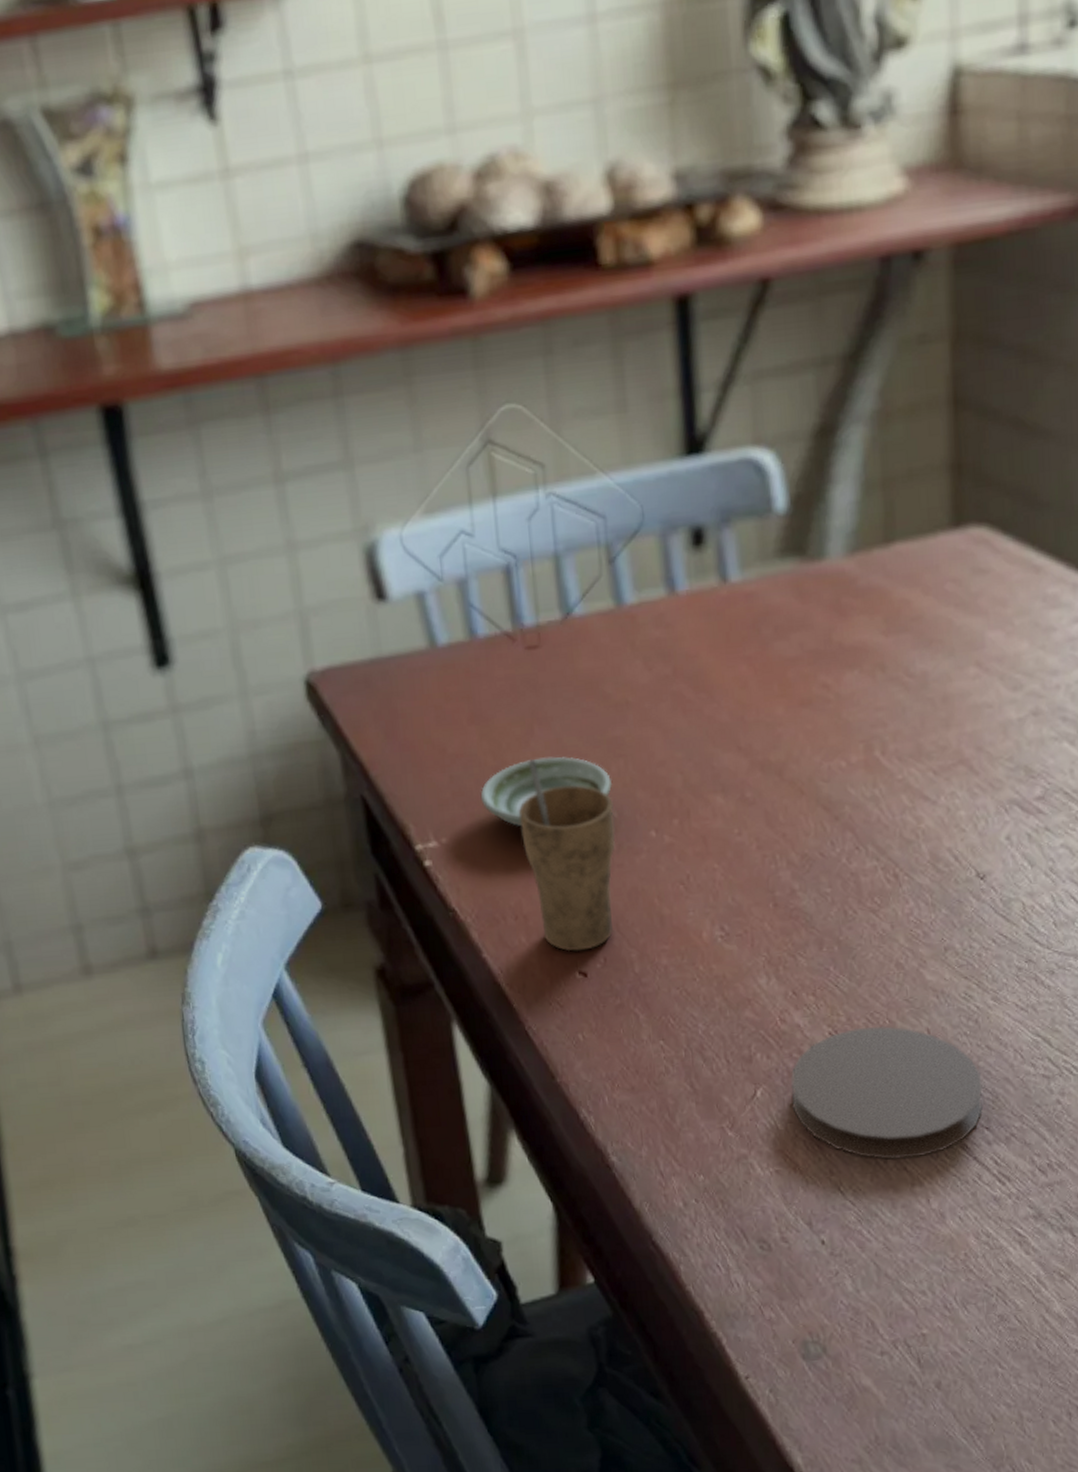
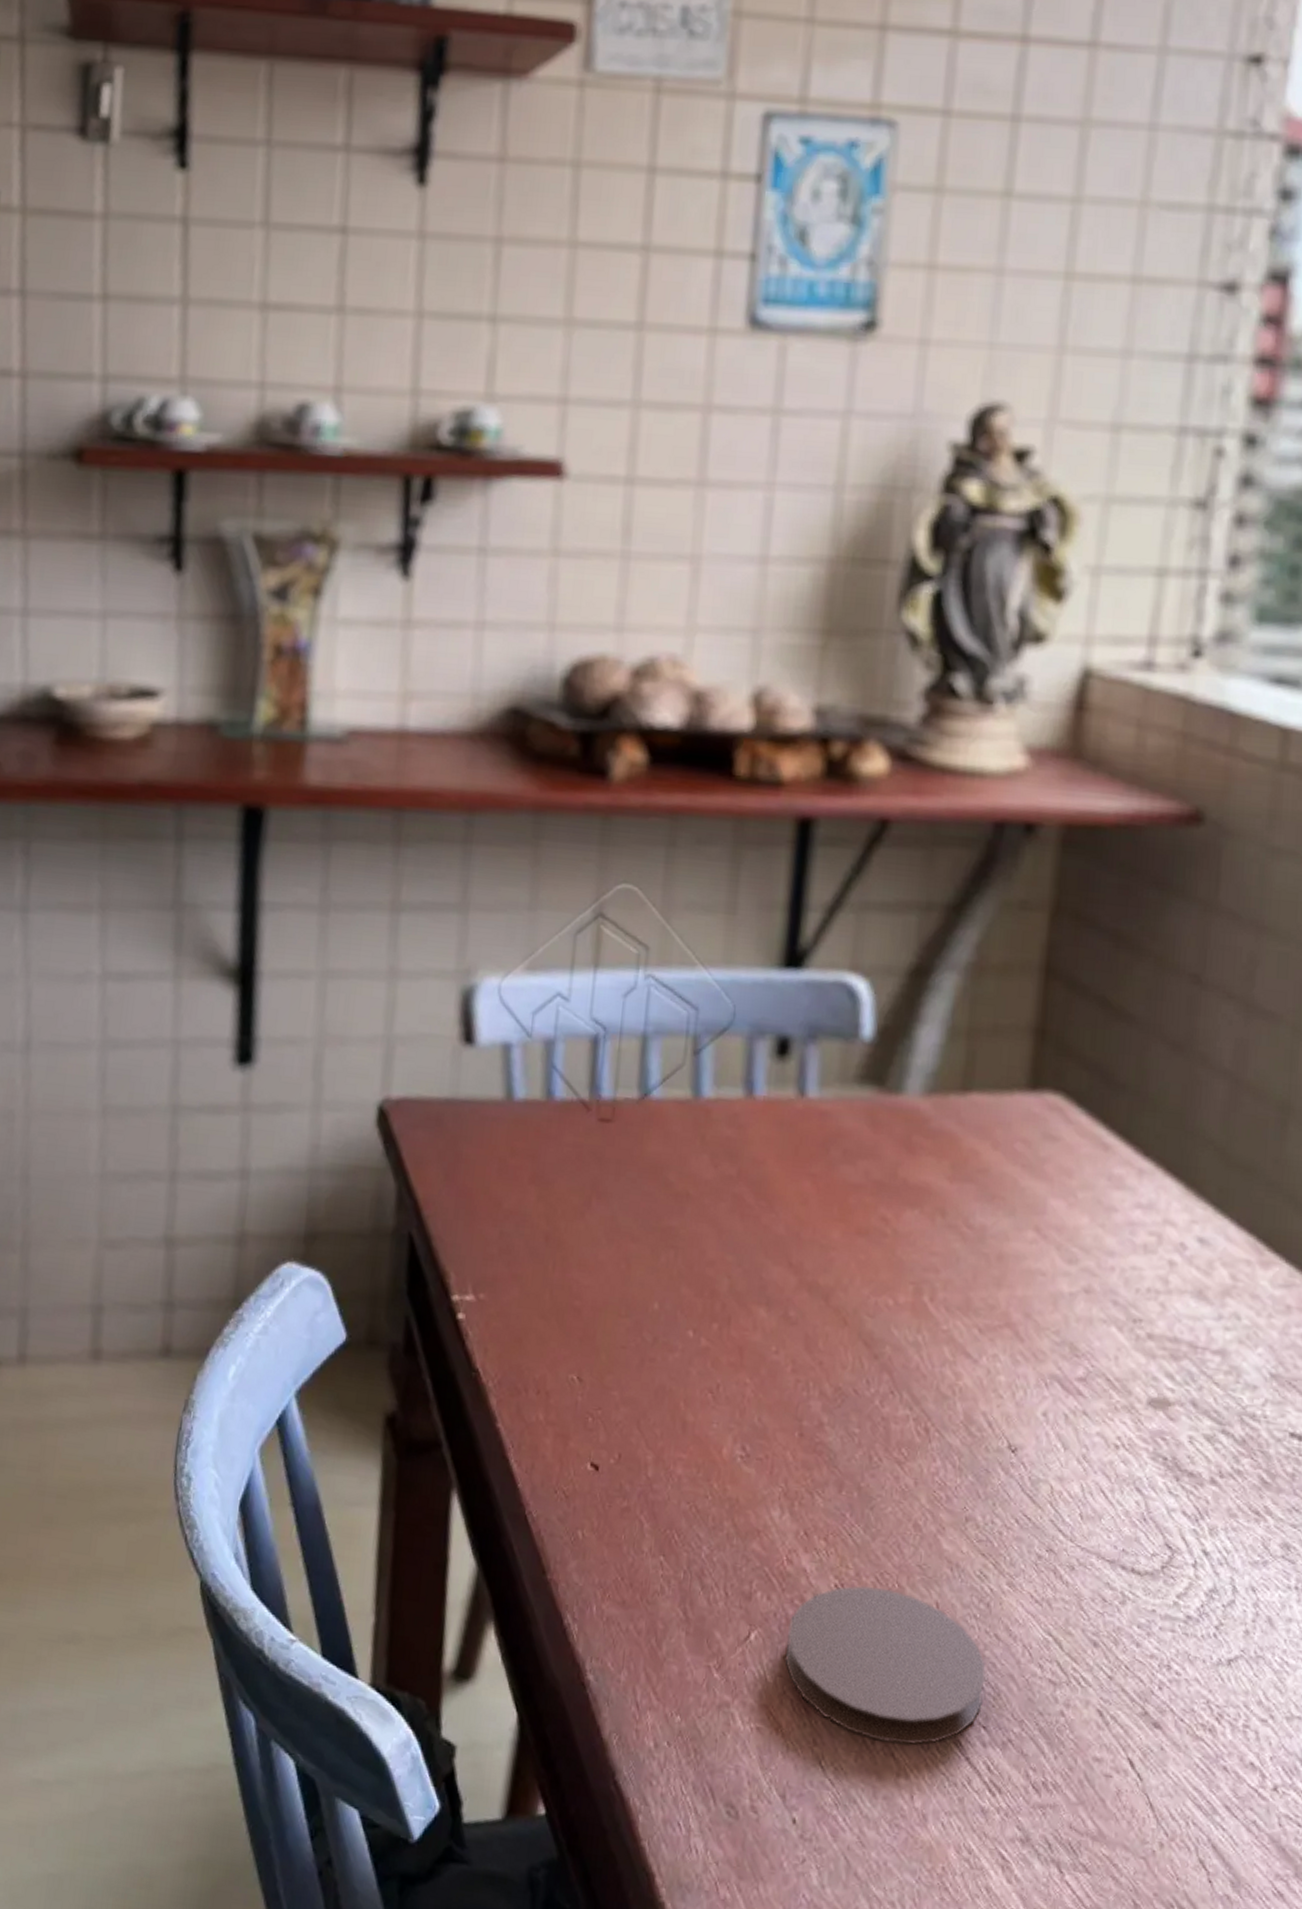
saucer: present [480,756,613,826] -> none [526,1231,659,1298]
cup: present [518,760,615,952] -> none [559,1232,658,1442]

